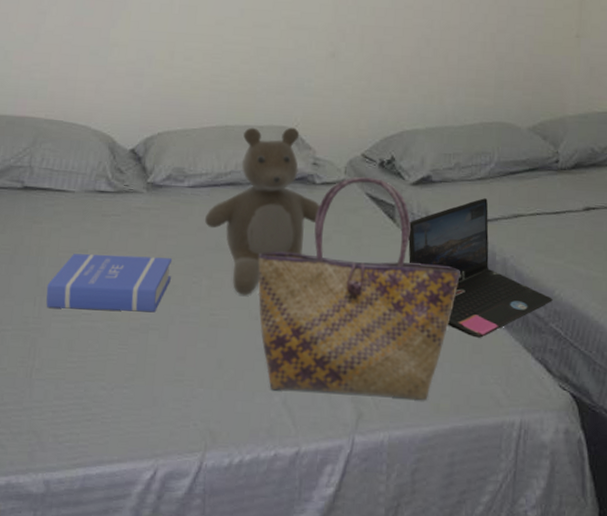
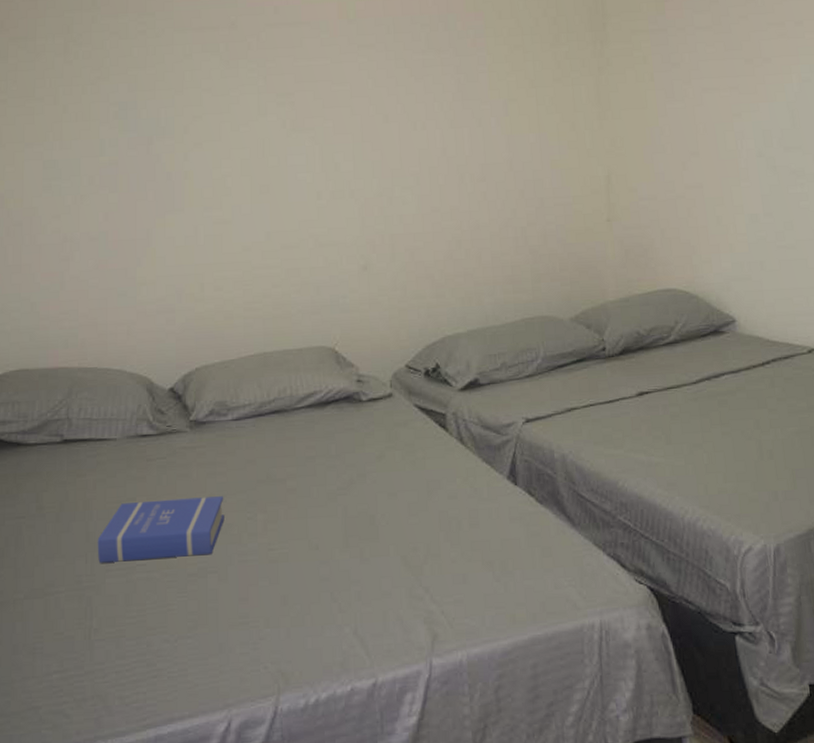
teddy bear: present [204,127,320,296] -> none [252,346,369,526]
tote bag: present [258,176,460,401] -> none [312,387,520,622]
laptop: present [408,198,553,338] -> none [462,395,618,540]

